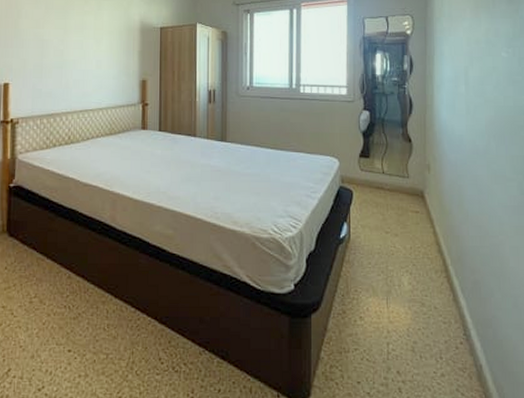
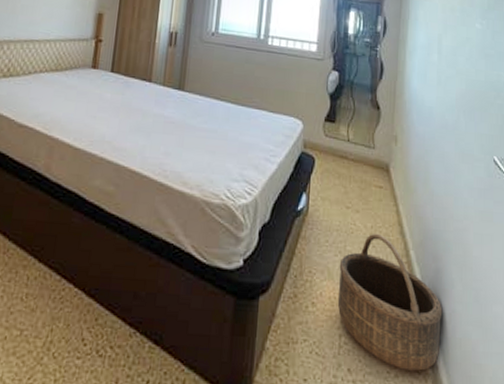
basket: none [382,253,483,370] -> present [337,233,443,371]

